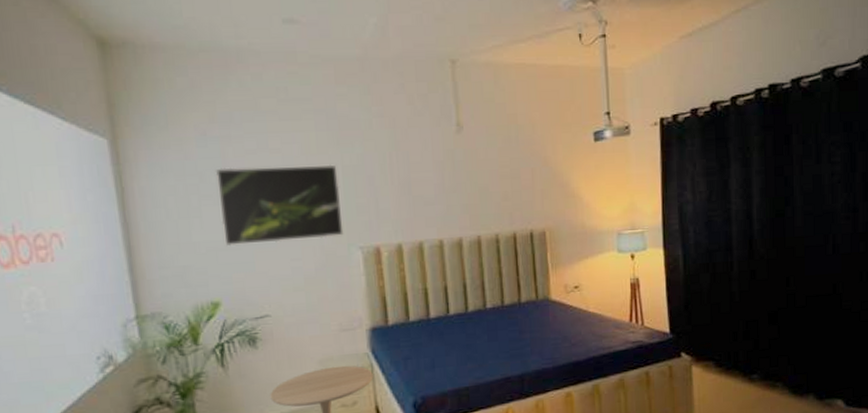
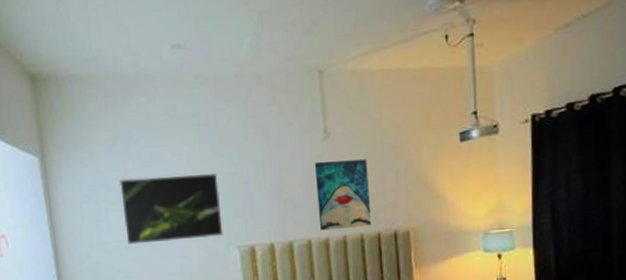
wall art: none [446,155,507,230] -> present [314,159,372,231]

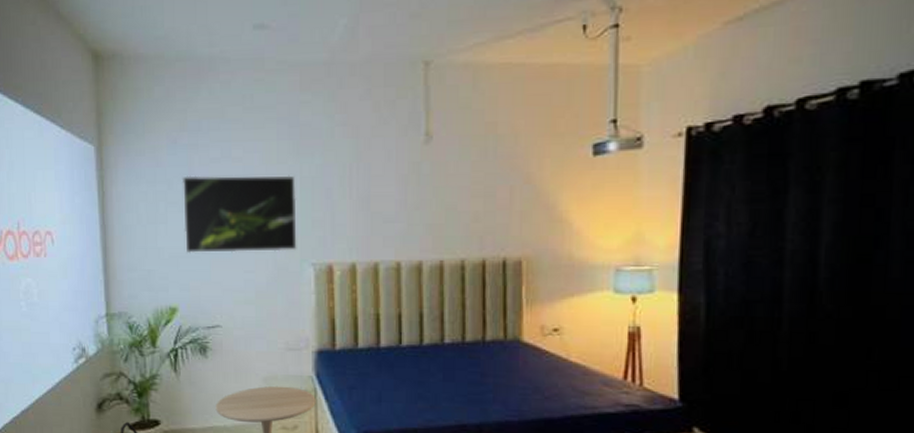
wall art: present [314,159,372,231] -> none [411,169,477,253]

